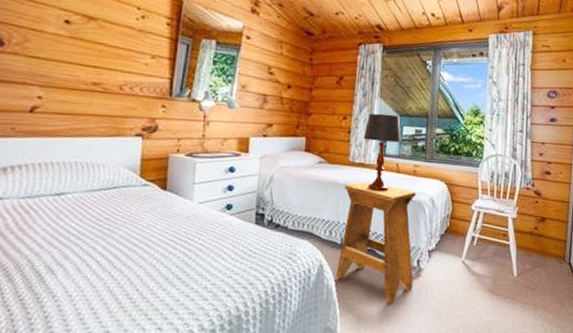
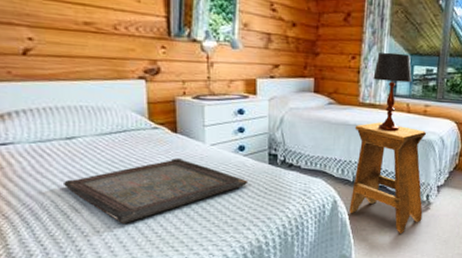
serving tray: none [44,217,233,288] -> present [64,158,248,225]

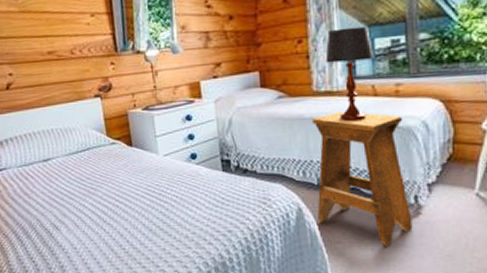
serving tray: present [64,158,248,225] -> none [45,172,204,241]

